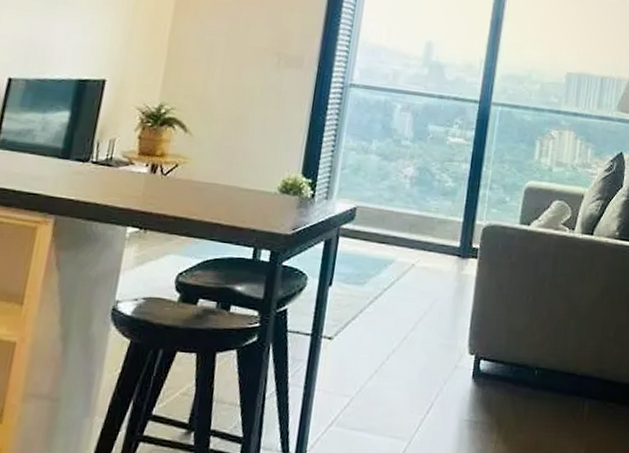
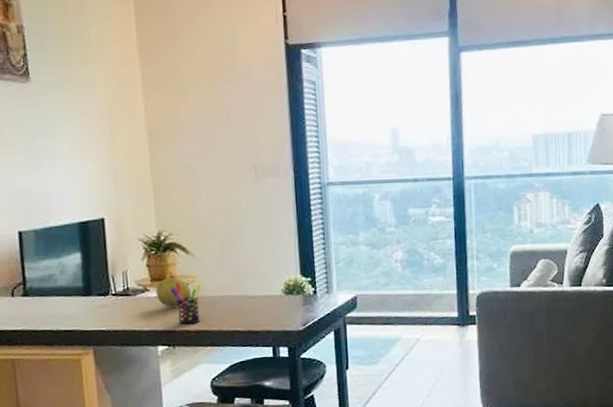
fruit: none [140,154,181,188] -> present [155,277,192,308]
pen holder: none [157,161,191,209] -> present [170,283,200,325]

